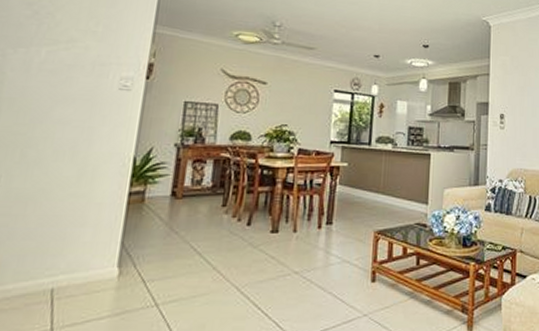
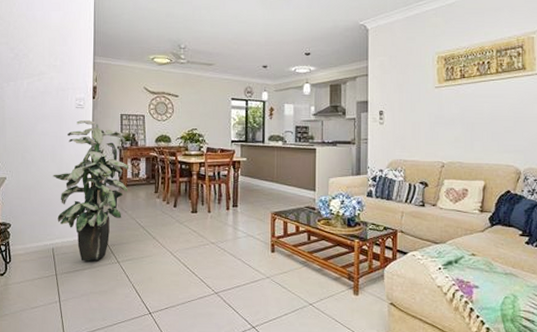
indoor plant: none [66,106,189,307] -> present [53,119,130,261]

